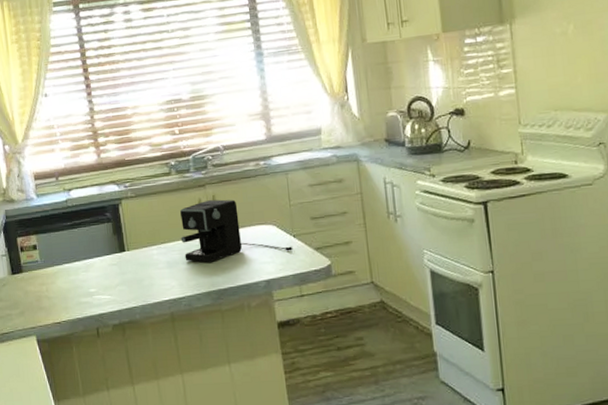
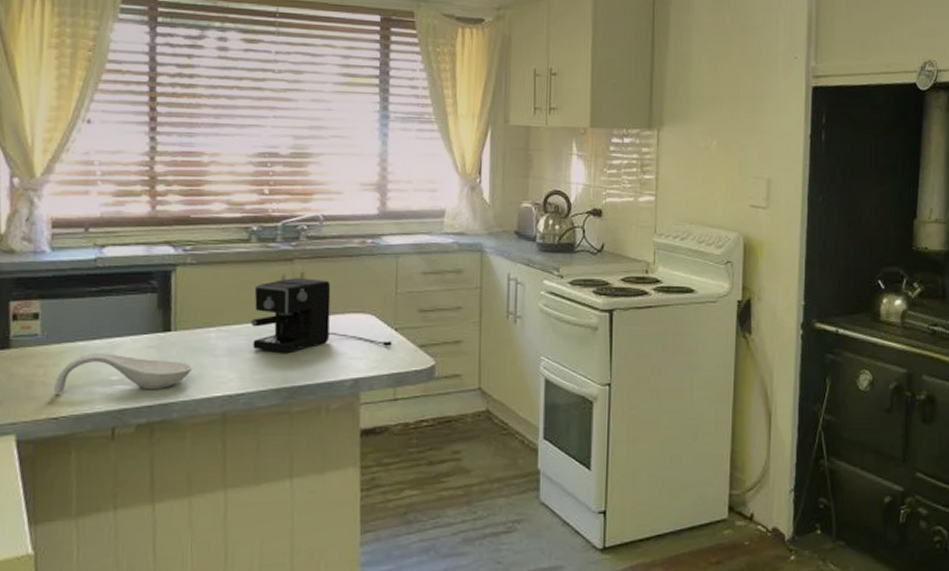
spoon rest: none [54,271,145,305] -> present [54,353,193,394]

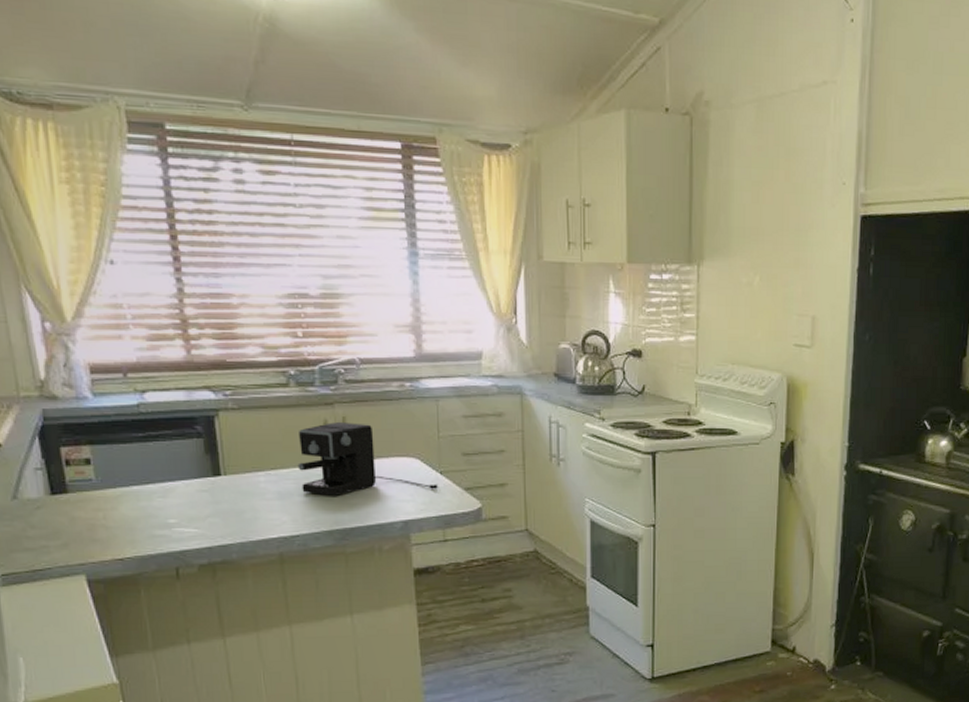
spoon rest: present [54,353,193,394] -> none [115,497,246,537]

